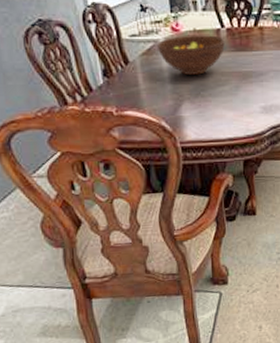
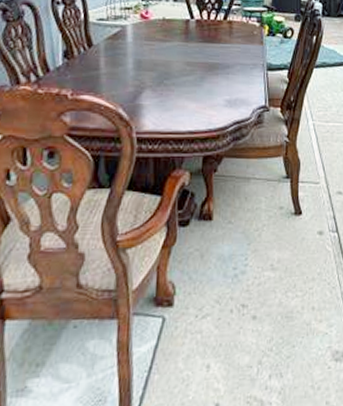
fruit bowl: present [156,35,225,75] -> none [123,23,193,63]

